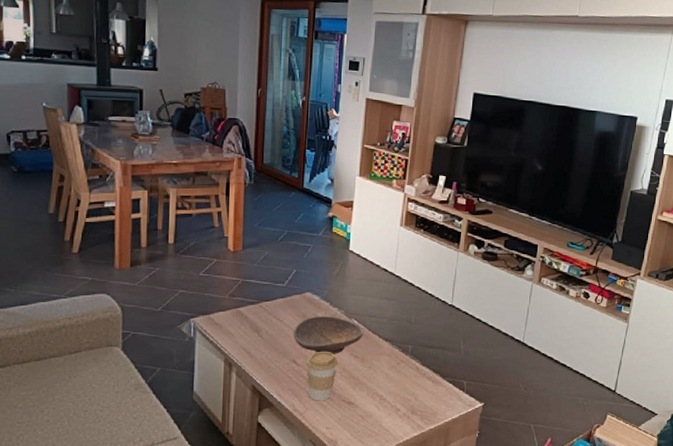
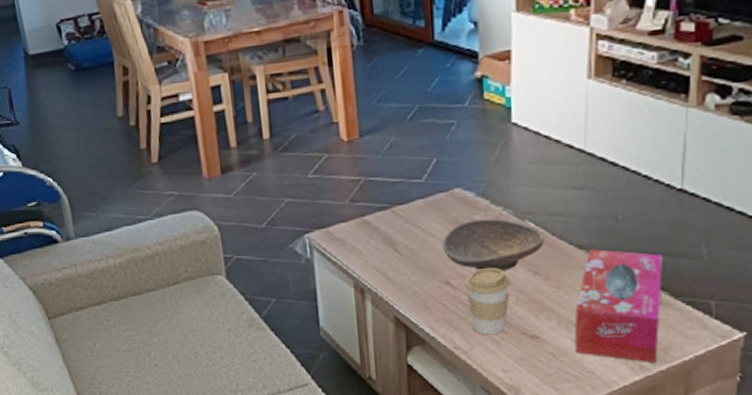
tissue box: none [377,342,437,423] -> present [574,249,663,362]

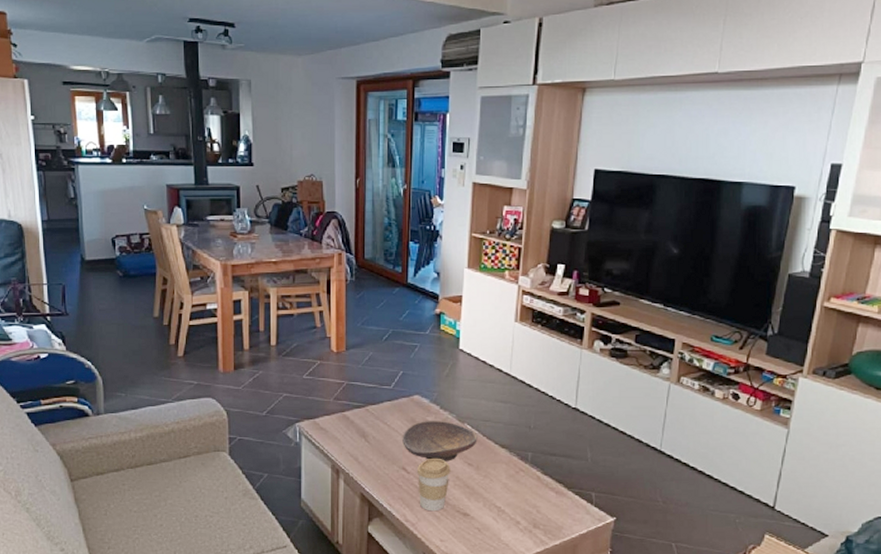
tissue box: present [574,249,663,362] -> none [495,449,560,538]

